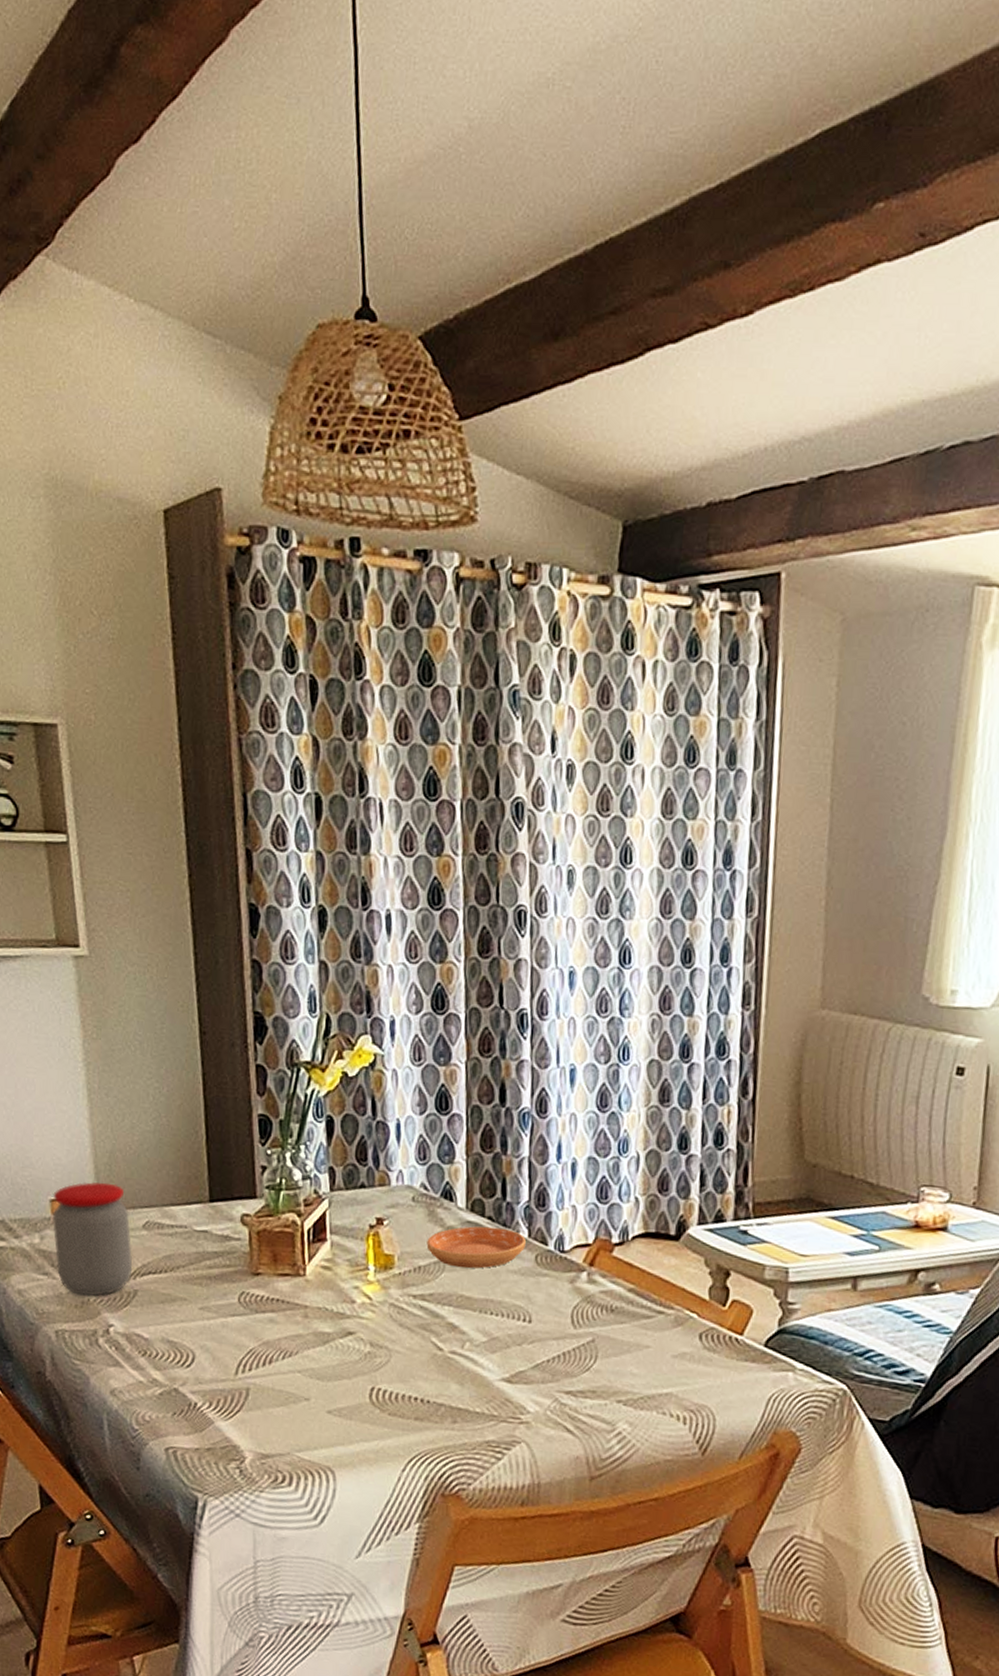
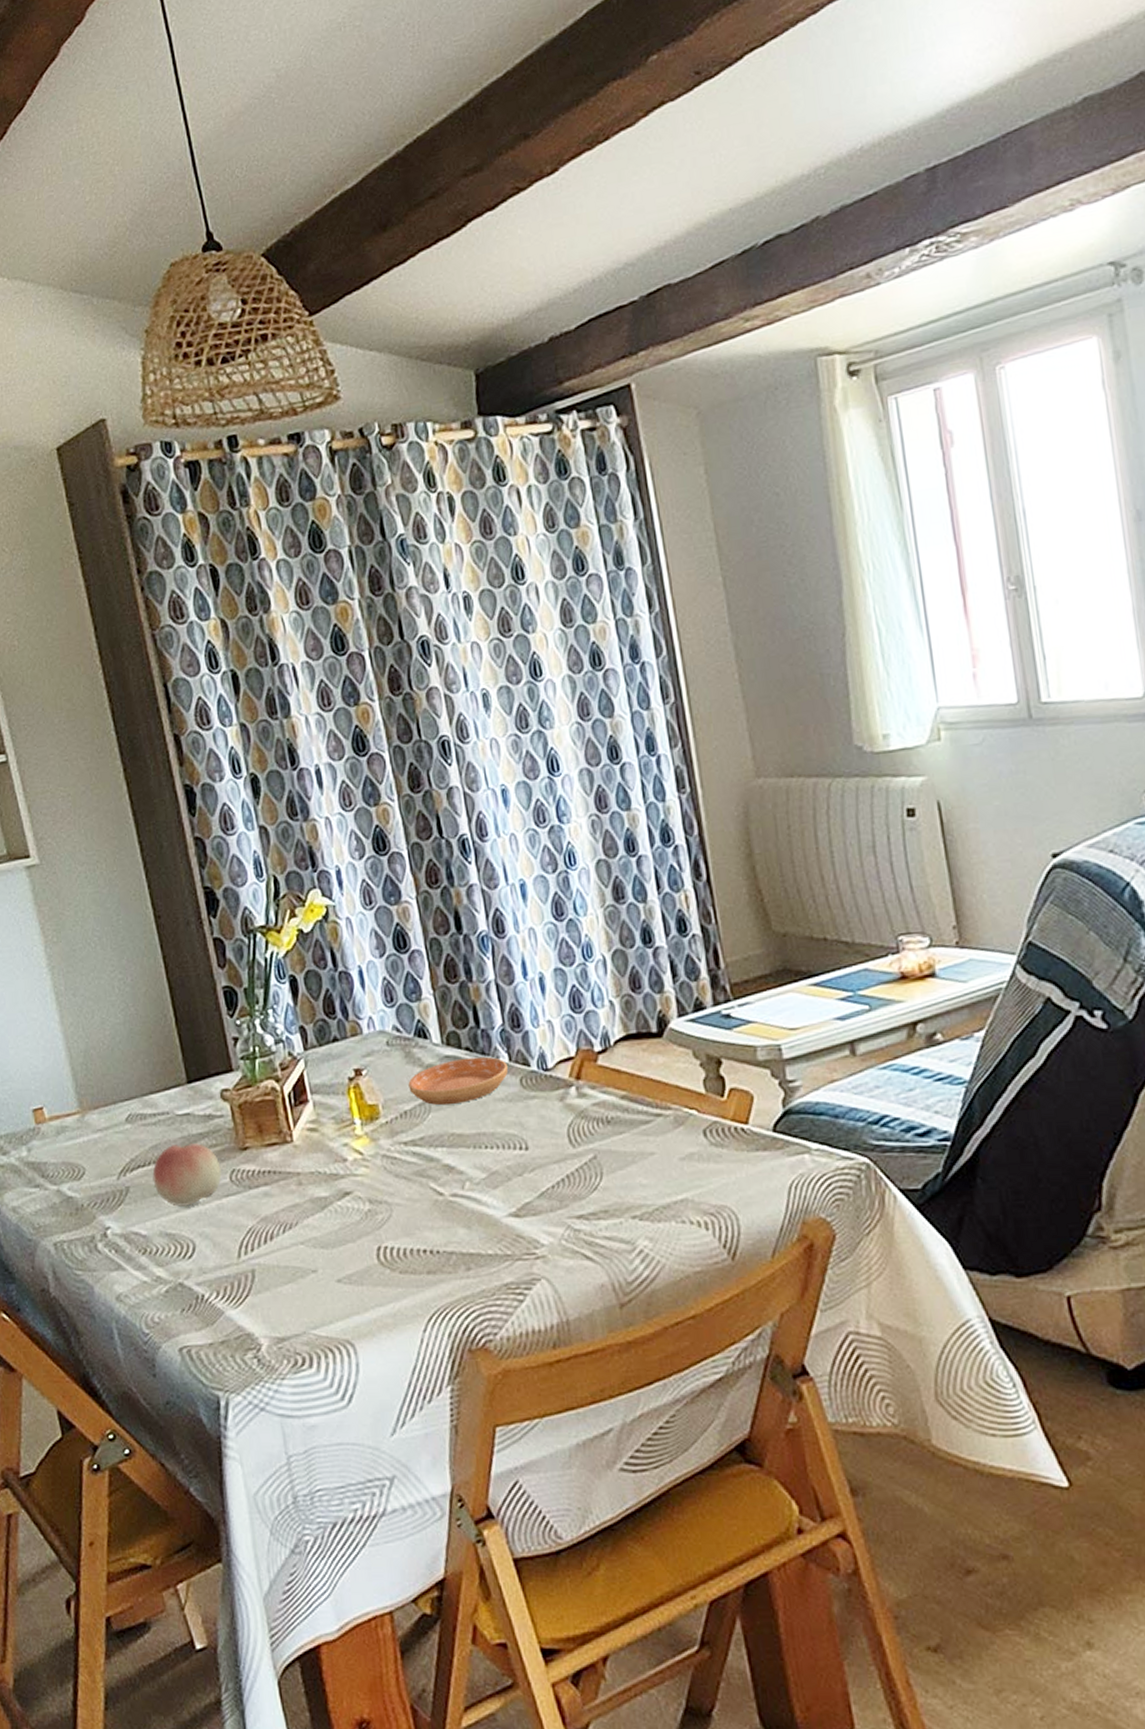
jar: present [52,1182,133,1296] -> none [34,1082,122,1202]
fruit: none [162,1258,231,1319] -> present [152,1142,222,1208]

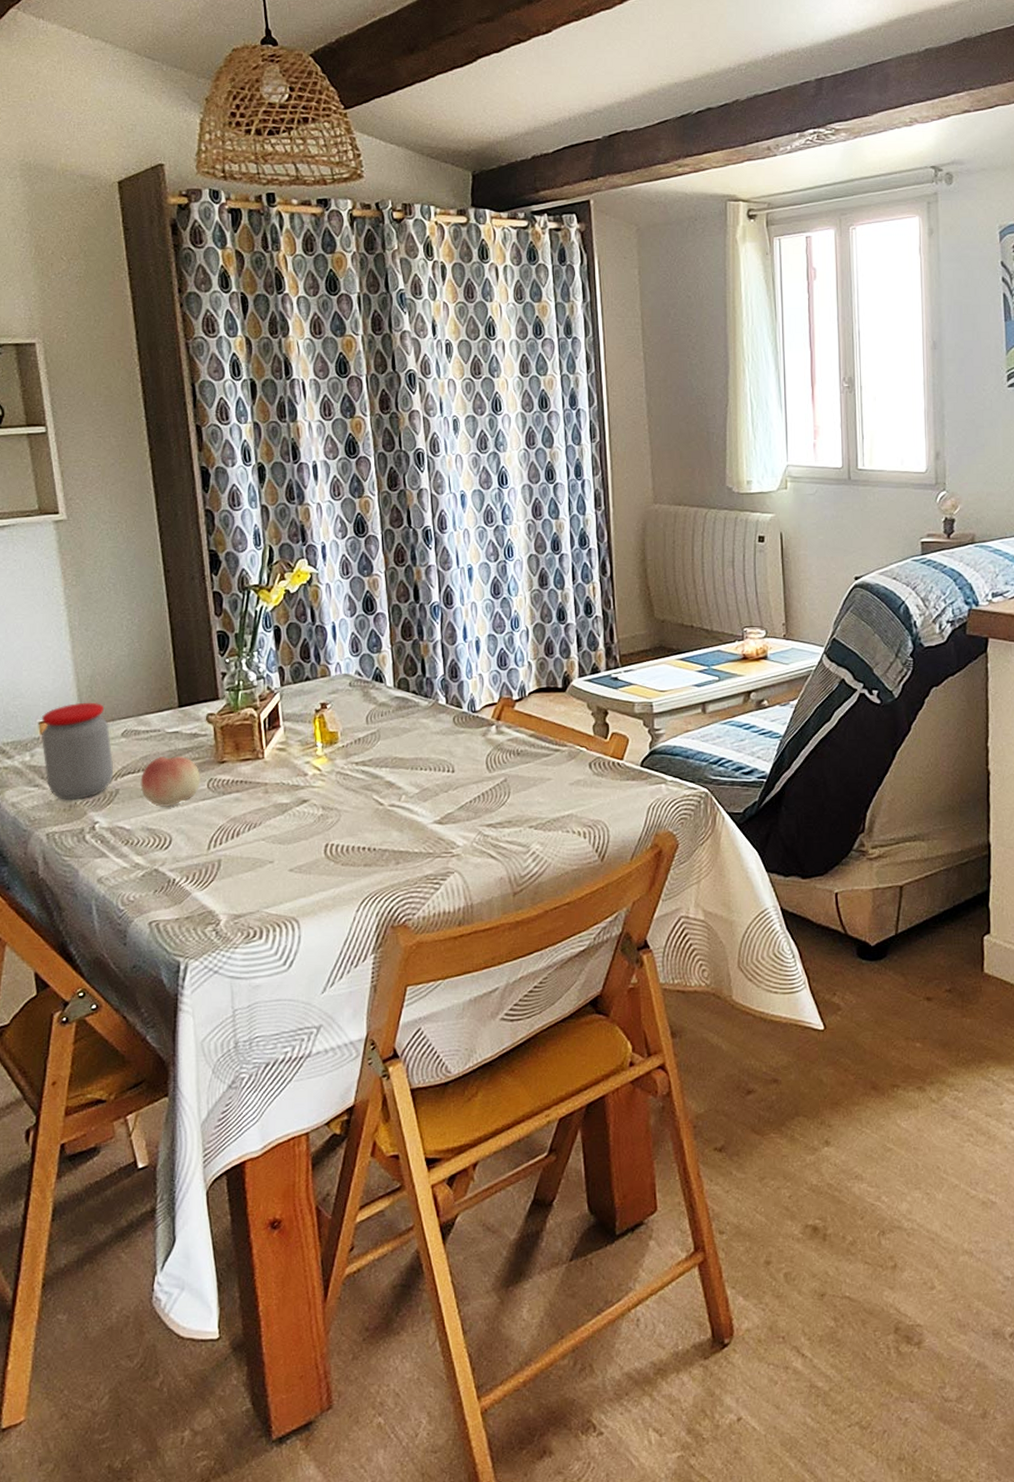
jar: none [34,1082,122,1202] -> present [41,702,114,800]
saucer: present [408,1056,508,1106] -> none [364,699,444,735]

